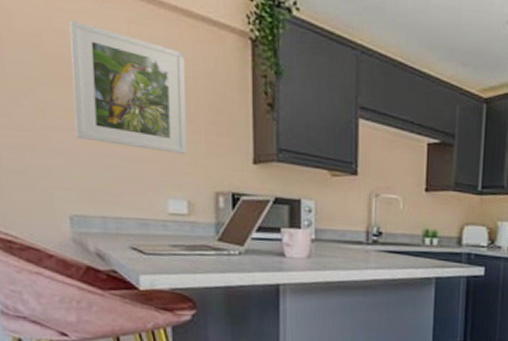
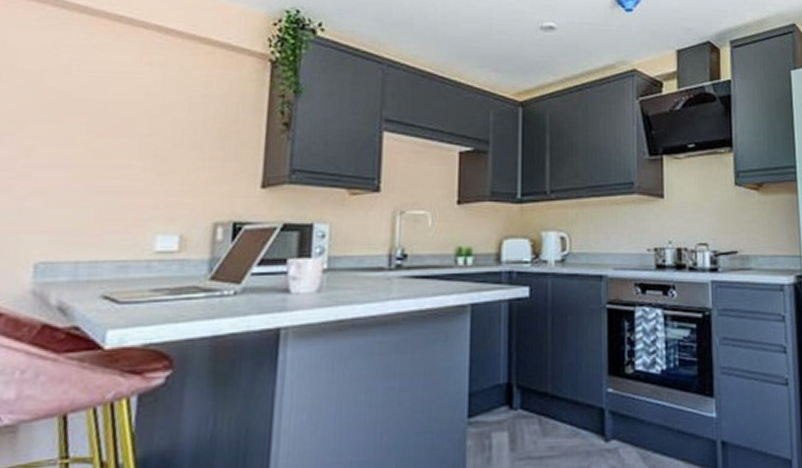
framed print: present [69,19,187,154] -> none [60,54,198,183]

